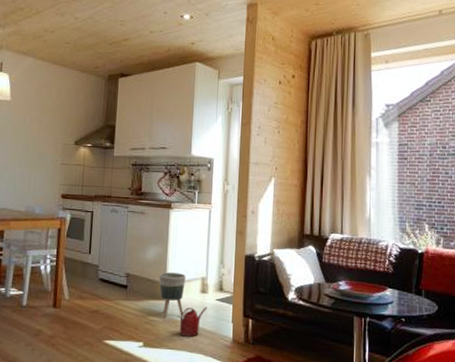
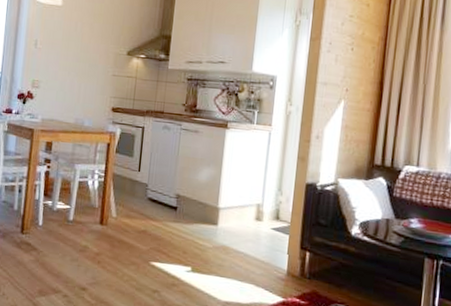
planter: present [158,272,186,319] -> none [210,196,240,245]
watering can: present [179,306,208,338] -> none [230,235,262,266]

